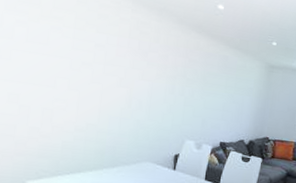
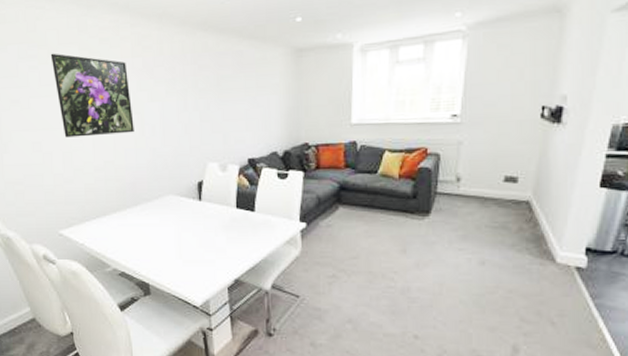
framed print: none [43,14,123,103] -> present [50,53,134,138]

